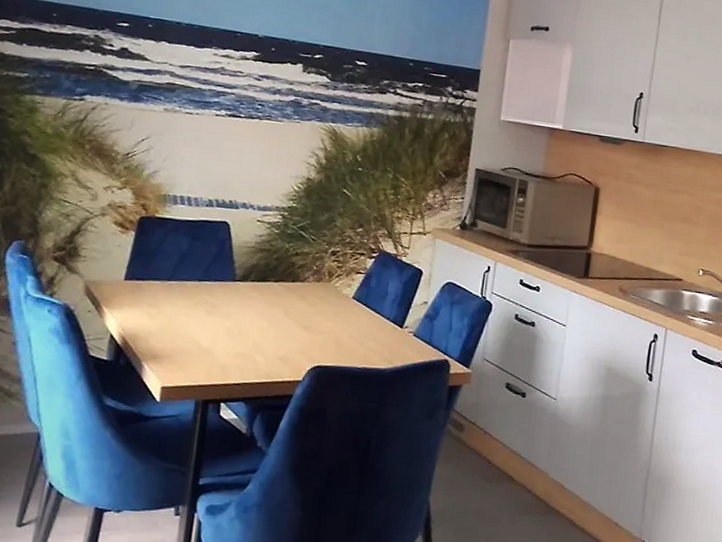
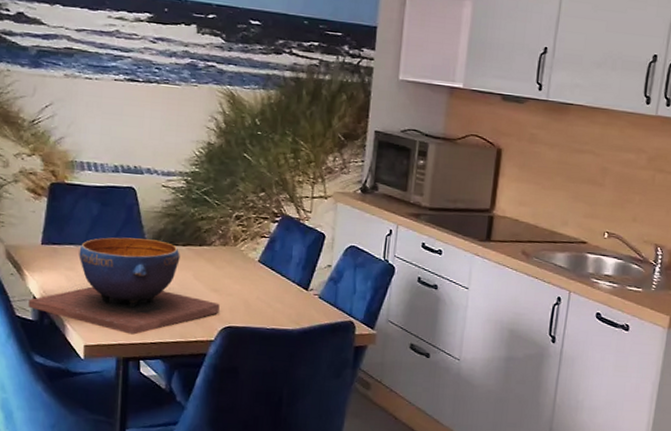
decorative bowl: none [104,273,310,375] -> present [28,237,220,335]

